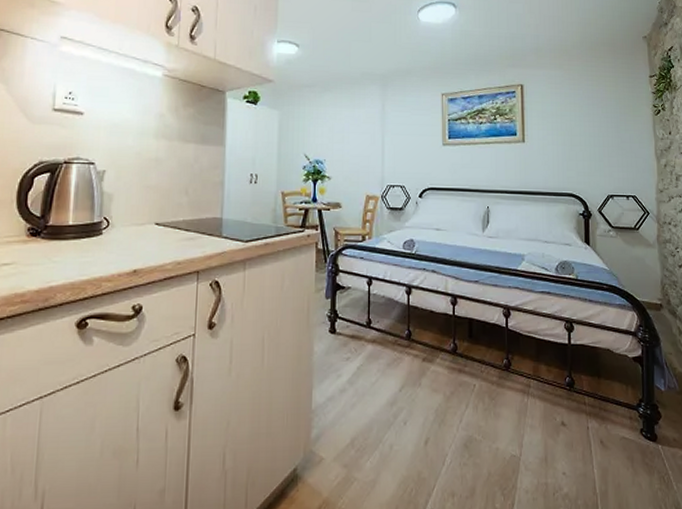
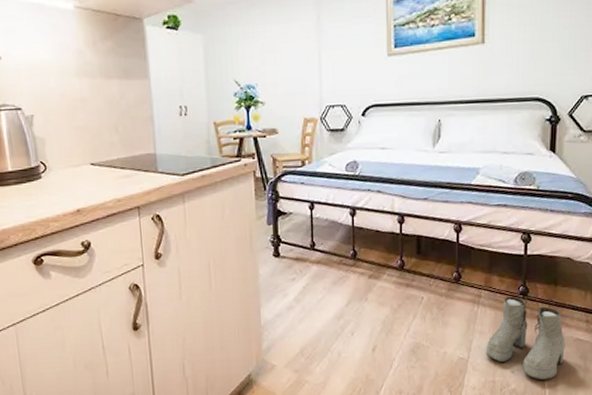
boots: none [537,387,613,484] -> present [486,296,566,381]

